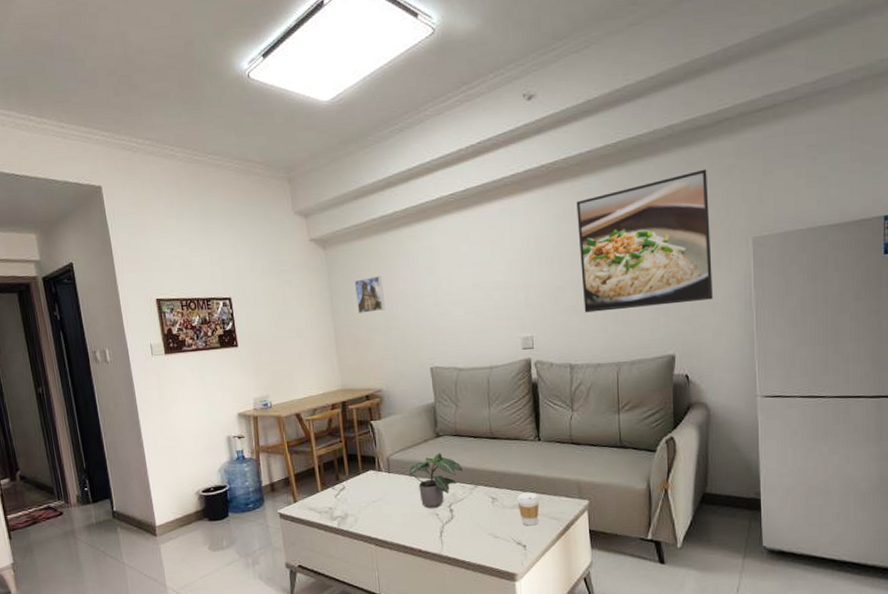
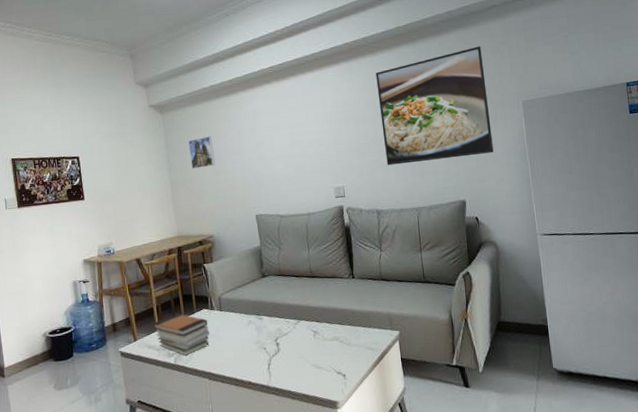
book stack: none [314,474,376,520] -> present [152,313,209,356]
potted plant: present [409,453,462,508] -> none [238,291,287,343]
coffee cup: present [517,492,540,526] -> none [336,325,356,357]

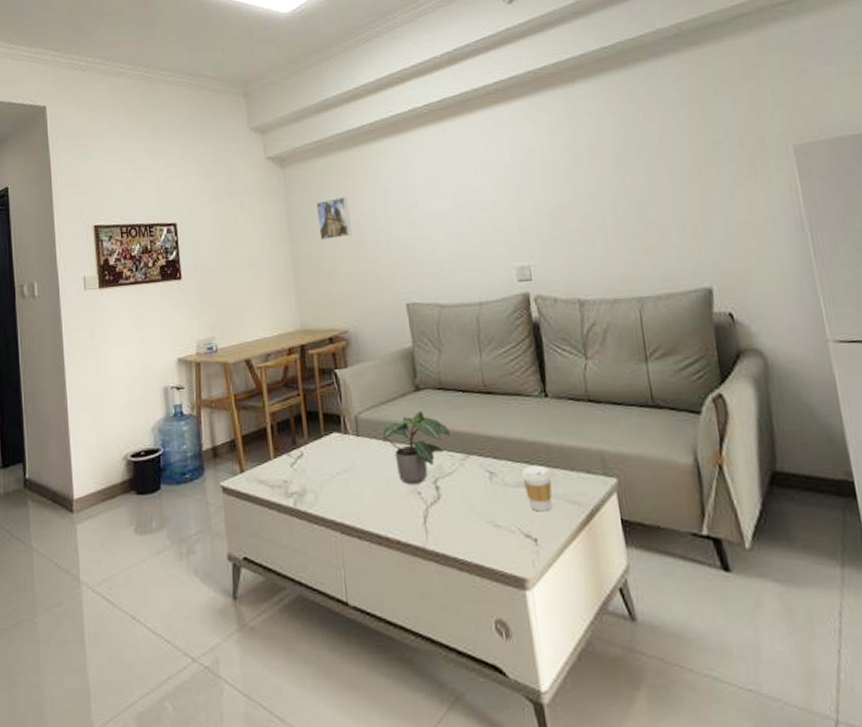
book stack: present [152,313,209,356] -> none [265,437,342,497]
potted plant: none [238,291,287,343] -> present [382,411,450,484]
coffee cup: none [336,325,356,357] -> present [522,465,552,512]
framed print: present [375,46,494,166] -> none [572,69,753,237]

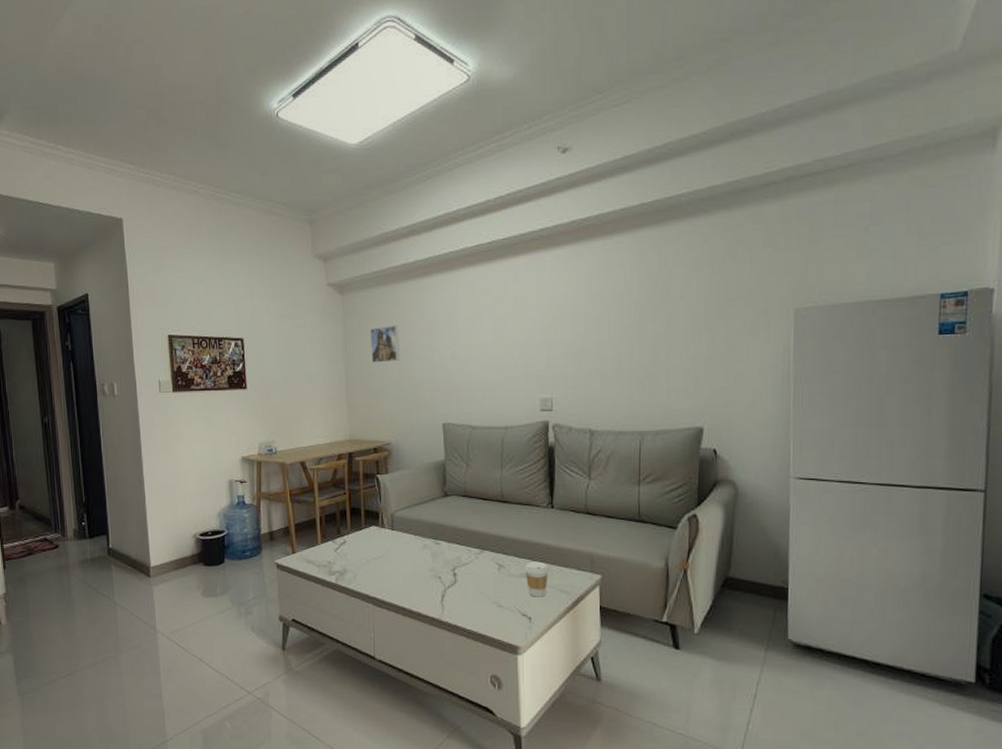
potted plant: present [382,411,450,484] -> none [413,513,469,570]

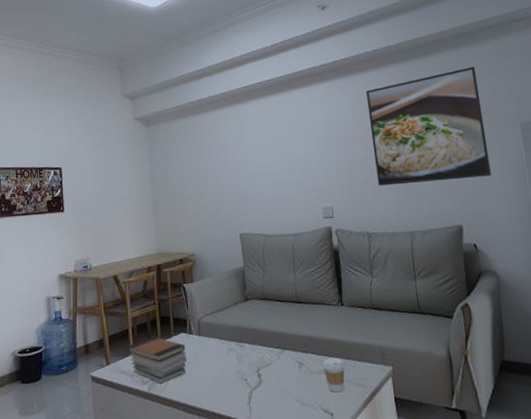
book stack: none [314,528,377,576] -> present [127,337,187,384]
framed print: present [371,326,400,363] -> none [173,151,199,183]
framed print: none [607,234,749,377] -> present [366,66,491,186]

